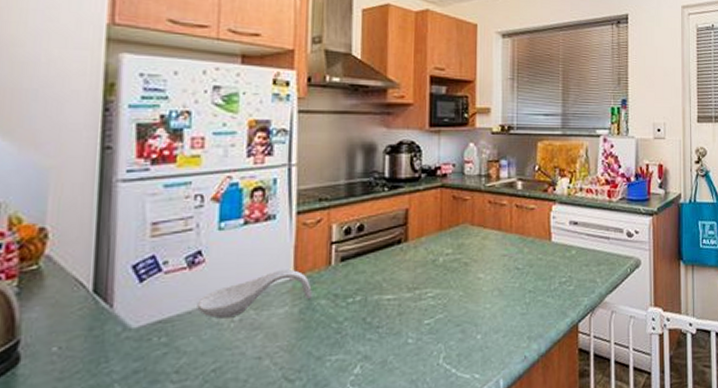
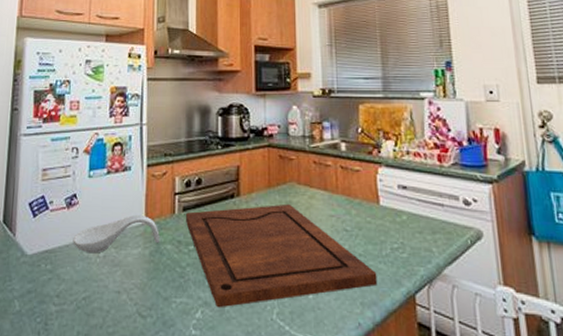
cutting board: none [344,246,545,361] -> present [186,203,378,308]

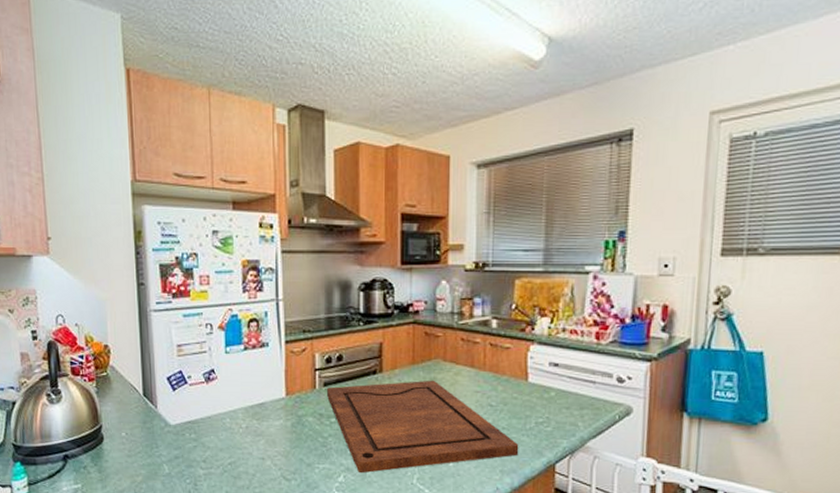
spoon rest: present [73,215,160,254] -> none [214,390,301,425]

